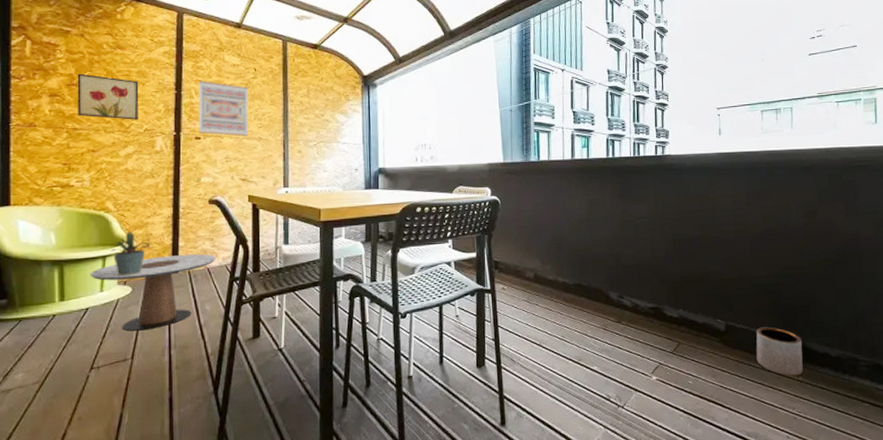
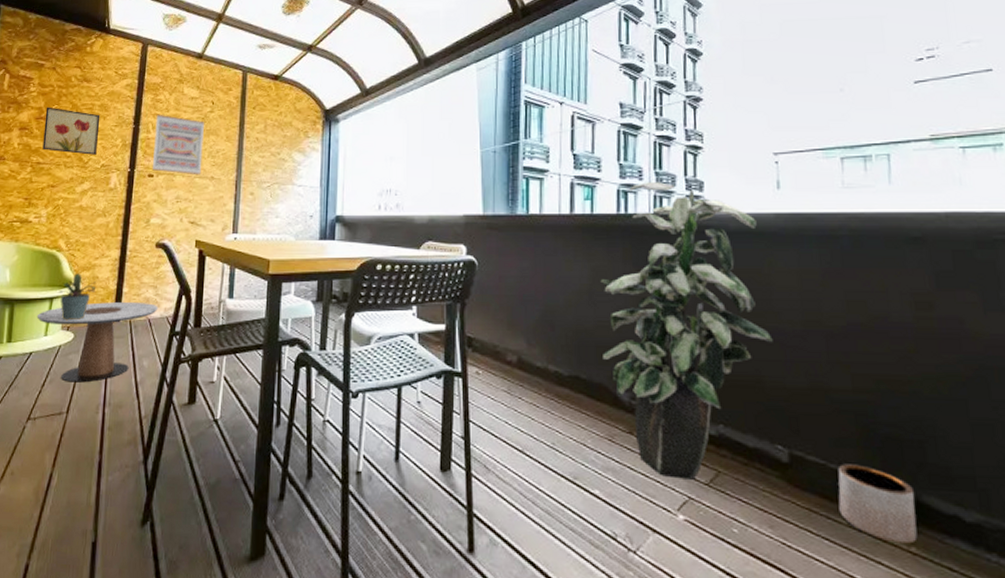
indoor plant: none [595,132,716,351] -> present [600,182,773,480]

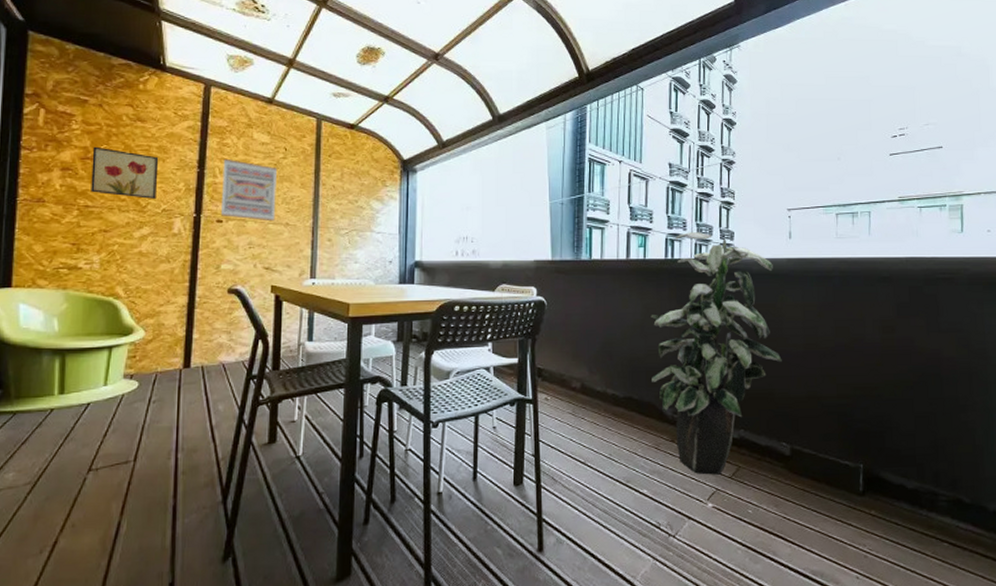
side table: present [36,301,159,383] -> none [93,347,233,431]
potted plant: present [58,273,96,321] -> none [118,321,161,369]
planter: present [838,464,917,544] -> none [824,453,876,509]

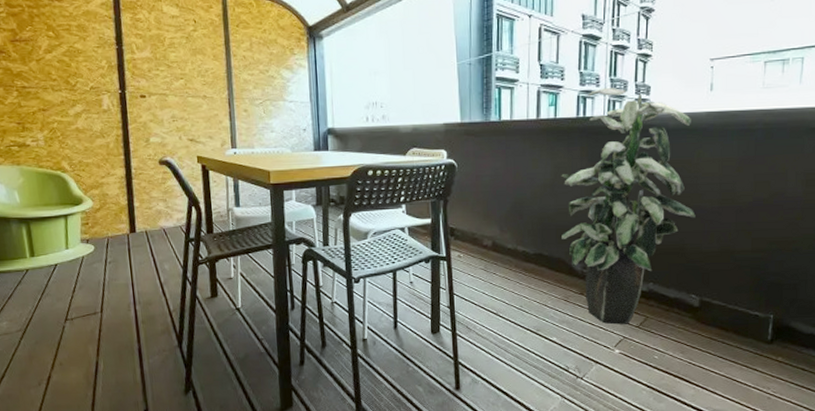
wall art: present [91,146,159,199] -> none [19,28,83,78]
wall art: present [220,158,277,222] -> none [138,34,194,95]

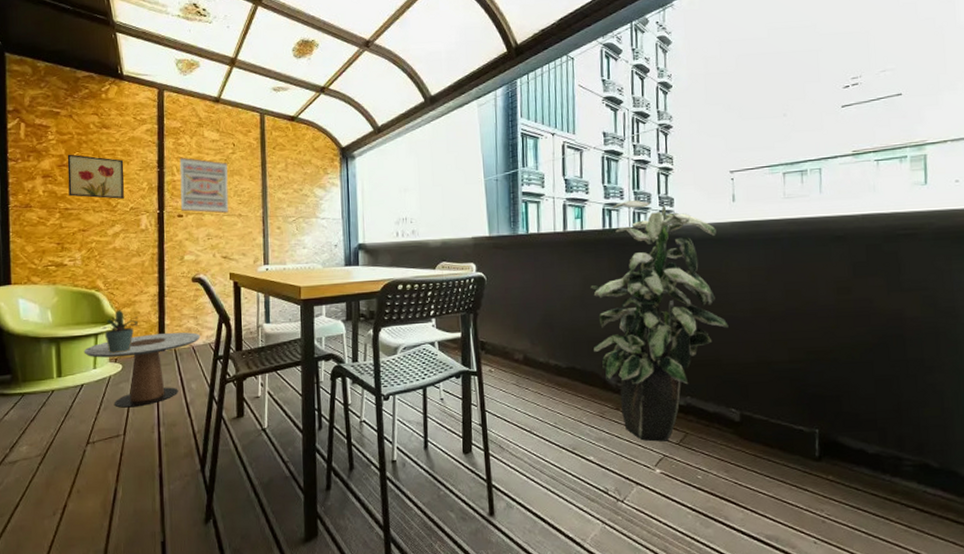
wall art: none [19,28,83,78] -> present [67,154,124,199]
side table: none [54,214,171,287] -> present [83,332,201,408]
potted plant: none [71,192,107,235] -> present [102,310,138,354]
wall art: none [138,34,194,95] -> present [179,157,229,214]

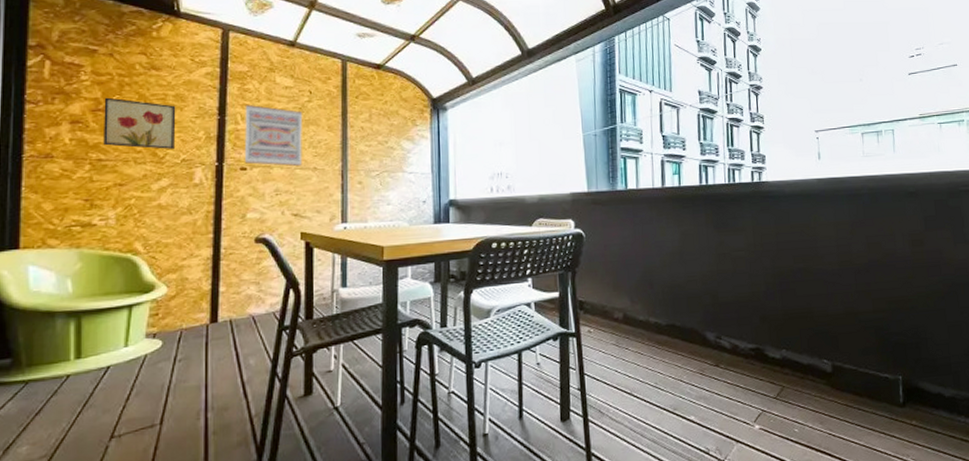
side table: present [83,332,201,408] -> none [112,300,263,392]
potted plant: present [102,310,138,354] -> none [138,276,185,328]
indoor plant: present [590,200,729,442] -> none [688,157,819,397]

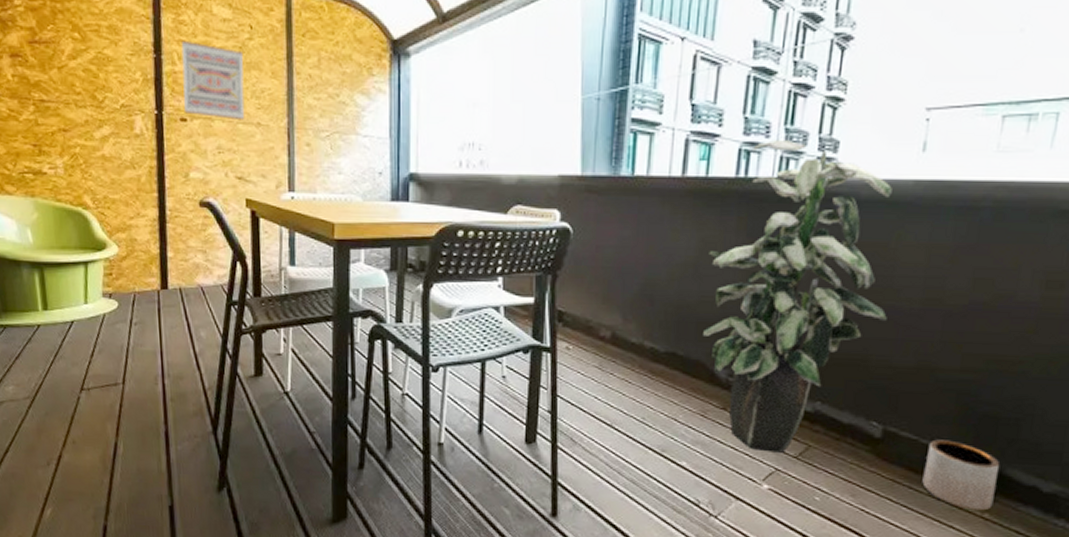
wall art: present [103,97,176,149] -> none [39,27,113,92]
indoor plant: none [688,157,819,397] -> present [703,140,892,453]
planter: none [865,366,916,420] -> present [922,439,1000,511]

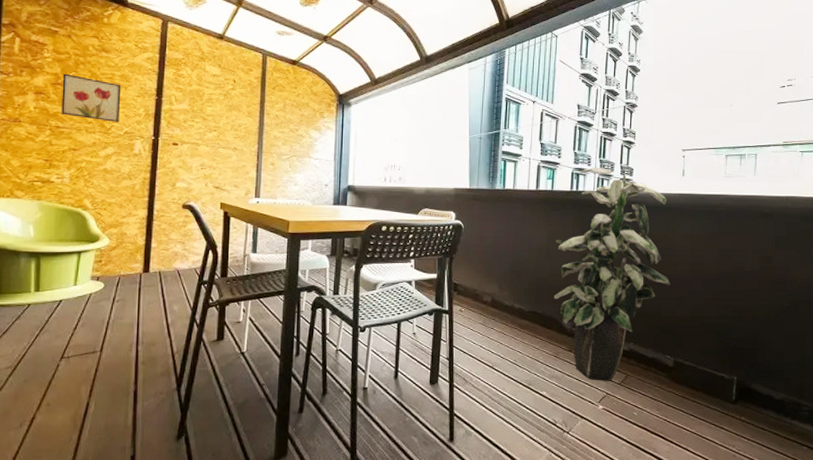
wall art: none [39,27,113,92] -> present [61,73,122,122]
wall art: present [181,40,245,121] -> none [176,88,226,146]
planter: present [922,439,1000,511] -> none [701,366,748,415]

